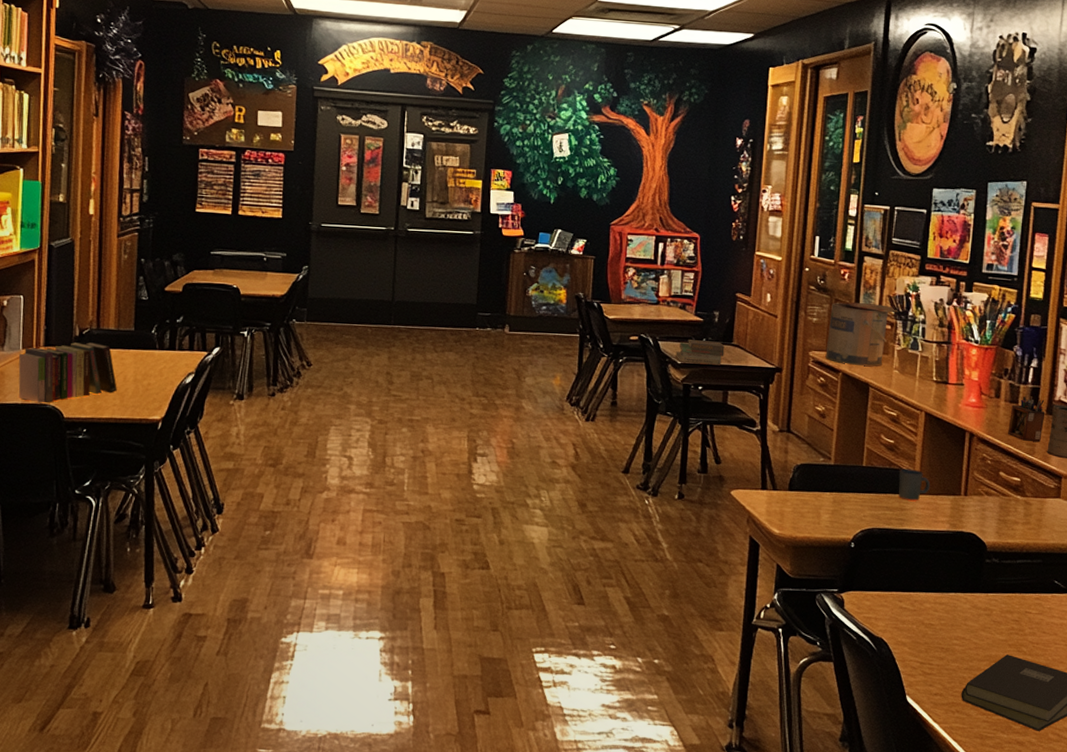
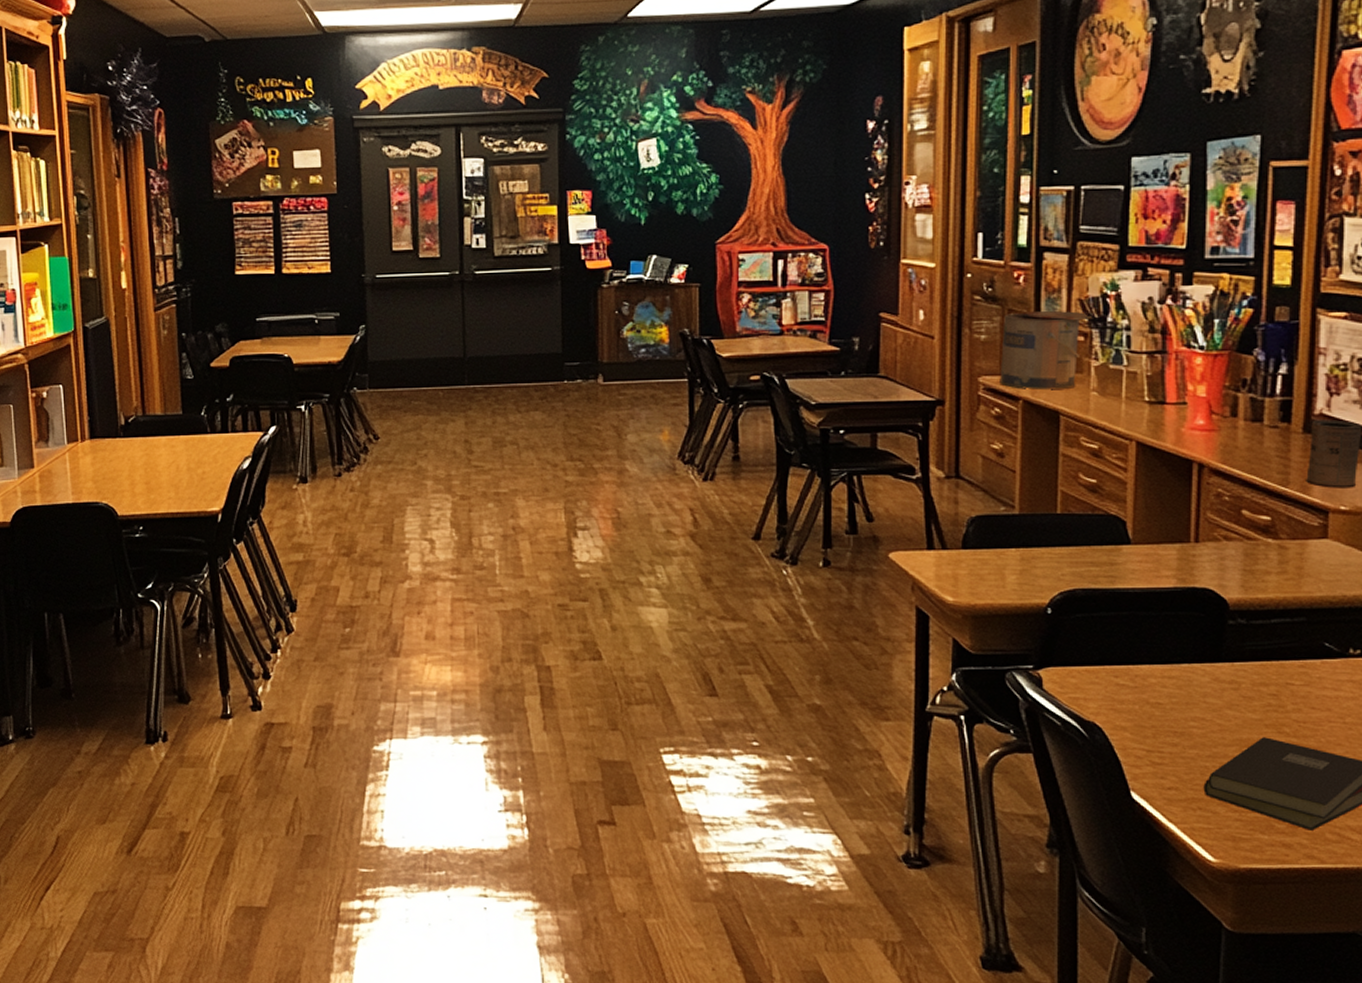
books: present [18,342,117,404] -> none [64,431,171,503]
books: present [676,339,725,366] -> none [808,373,869,403]
mug: present [898,468,931,501] -> none [1105,513,1149,553]
desk organizer: present [1008,396,1046,443] -> none [1251,412,1302,470]

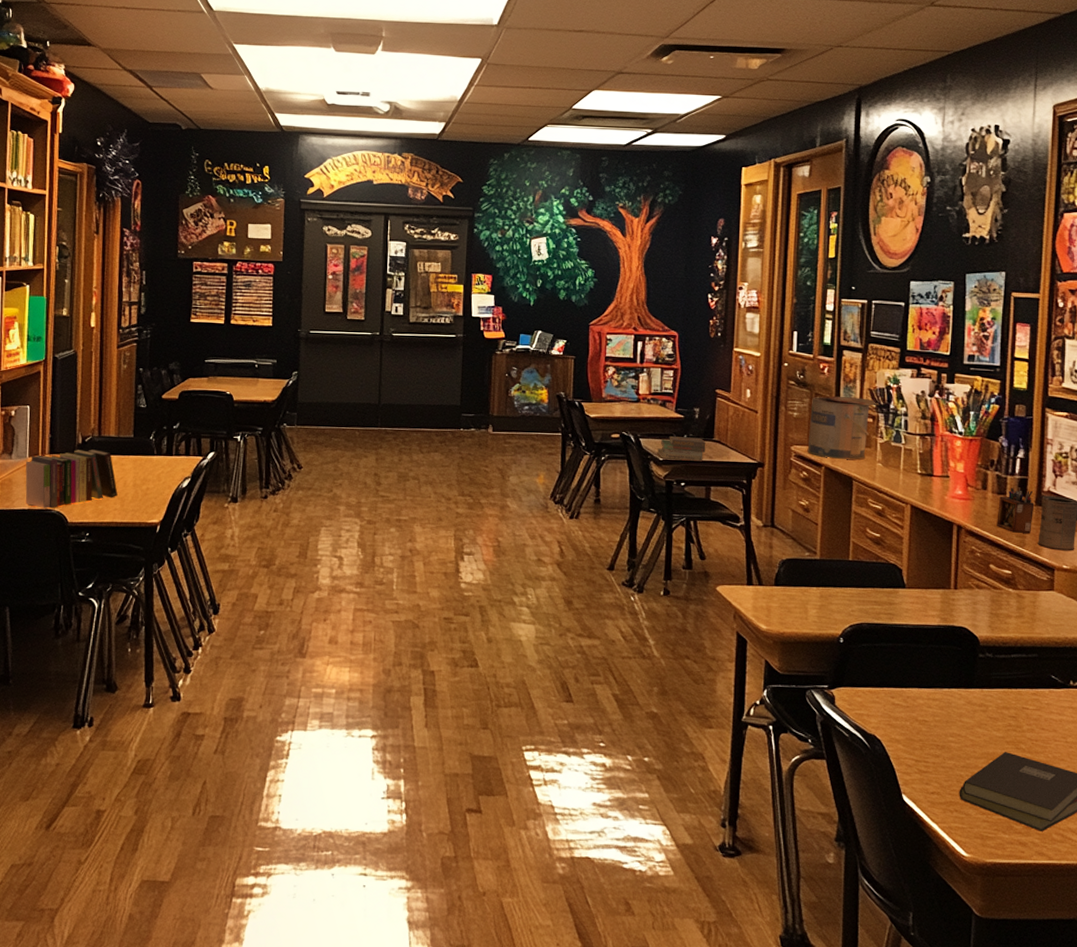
books: none [64,431,171,503] -> present [25,449,118,510]
books: none [808,373,869,403] -> present [657,435,706,462]
desk organizer: none [1251,412,1302,470] -> present [997,487,1035,534]

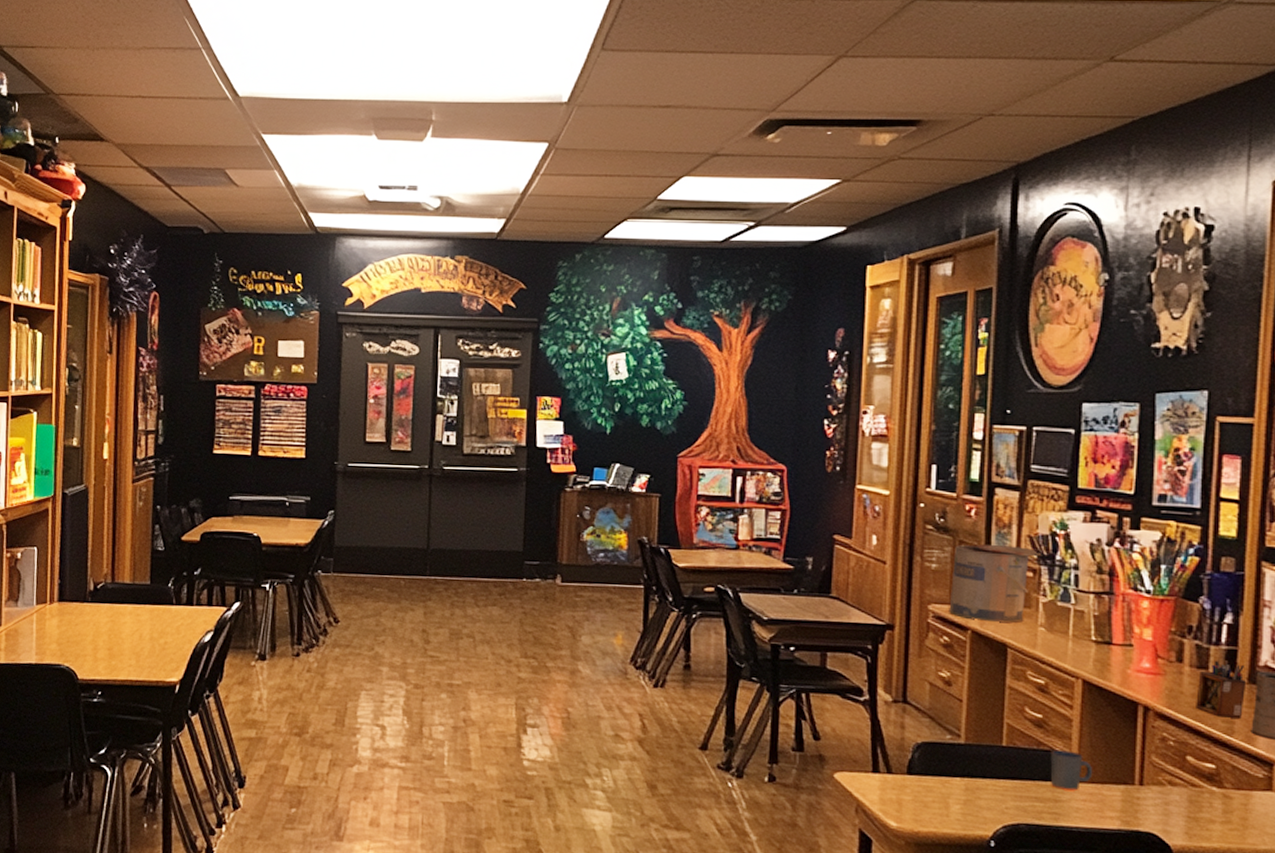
books: present [25,449,118,510] -> none [32,597,133,664]
books: present [657,435,706,462] -> none [761,590,821,622]
mug: none [886,562,919,595] -> present [1050,749,1093,791]

